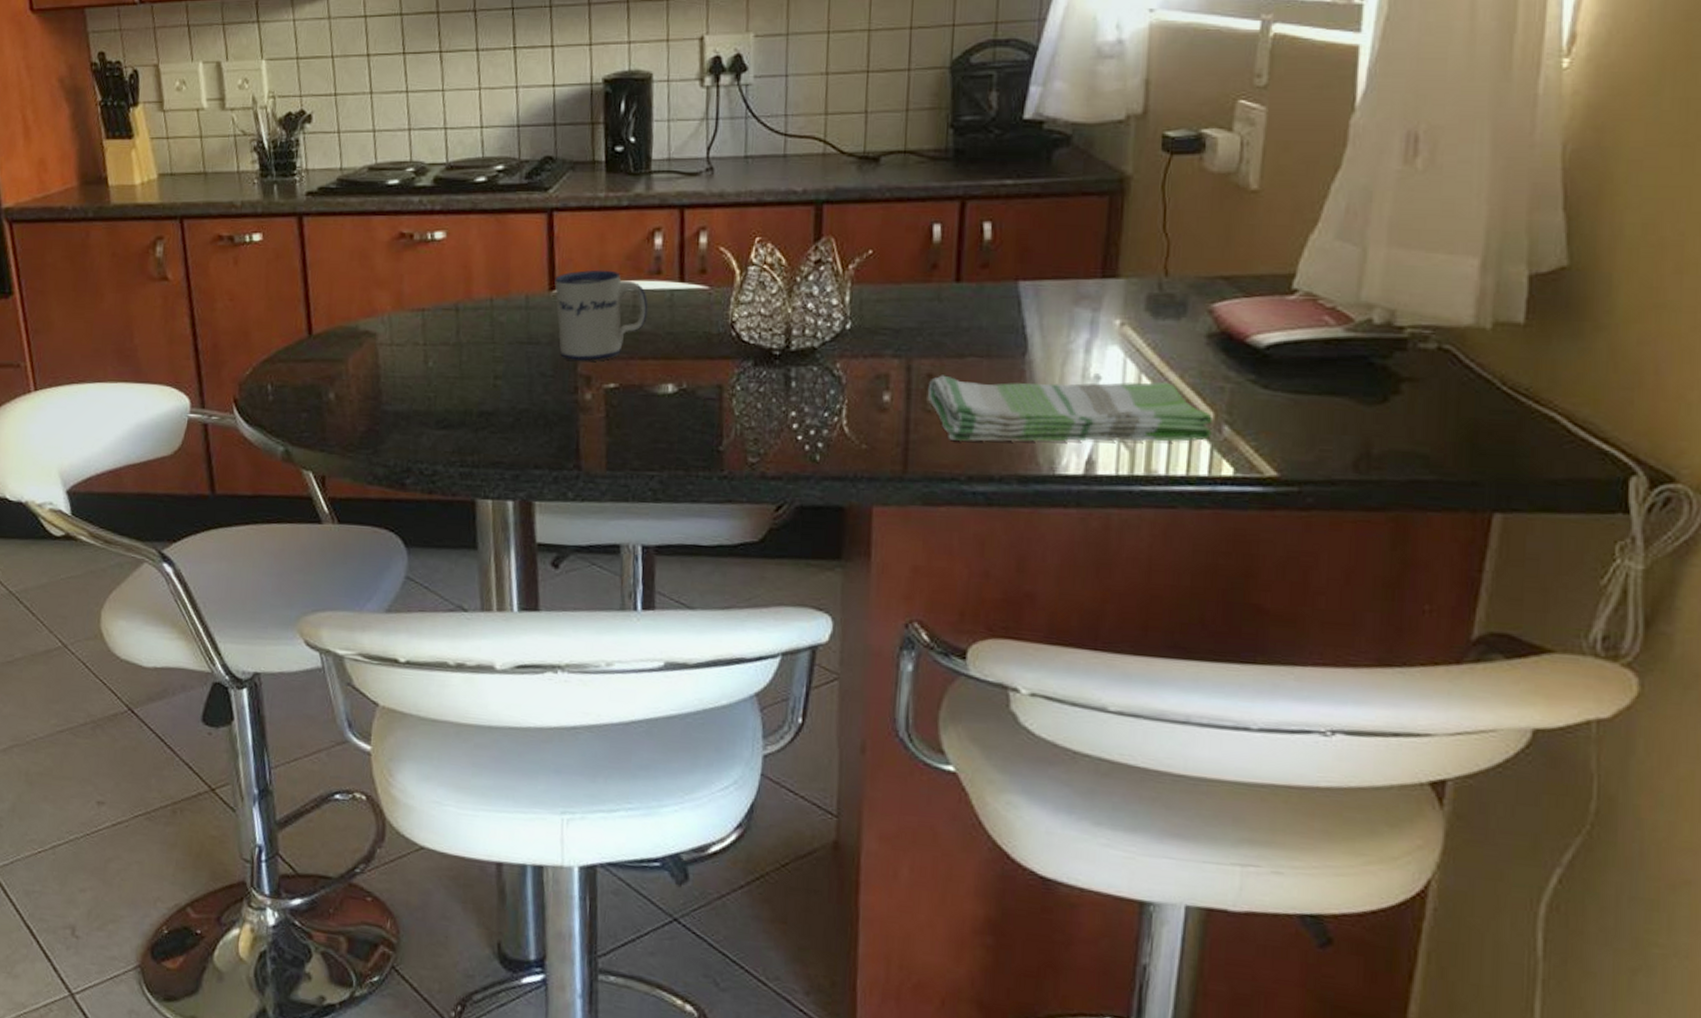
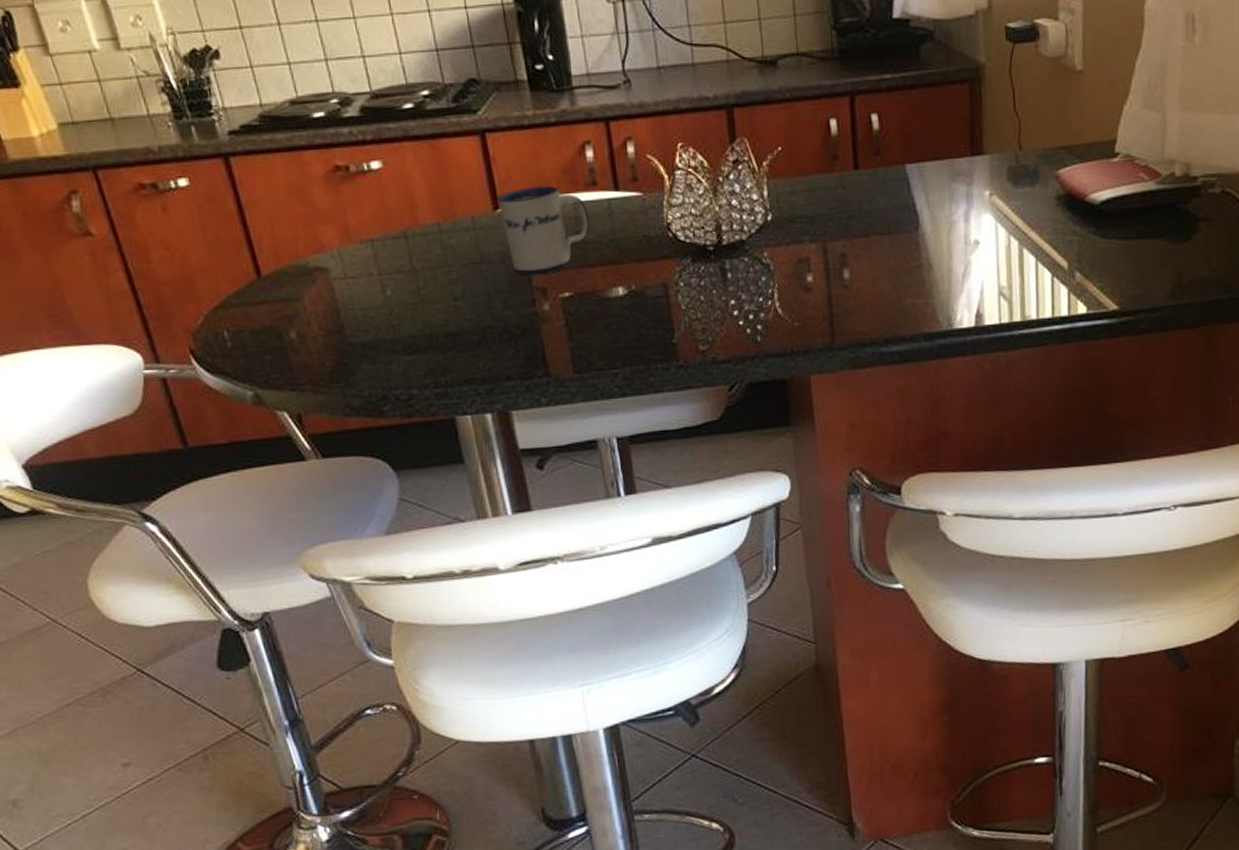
dish towel: present [927,375,1213,442] -> none [842,240,1068,310]

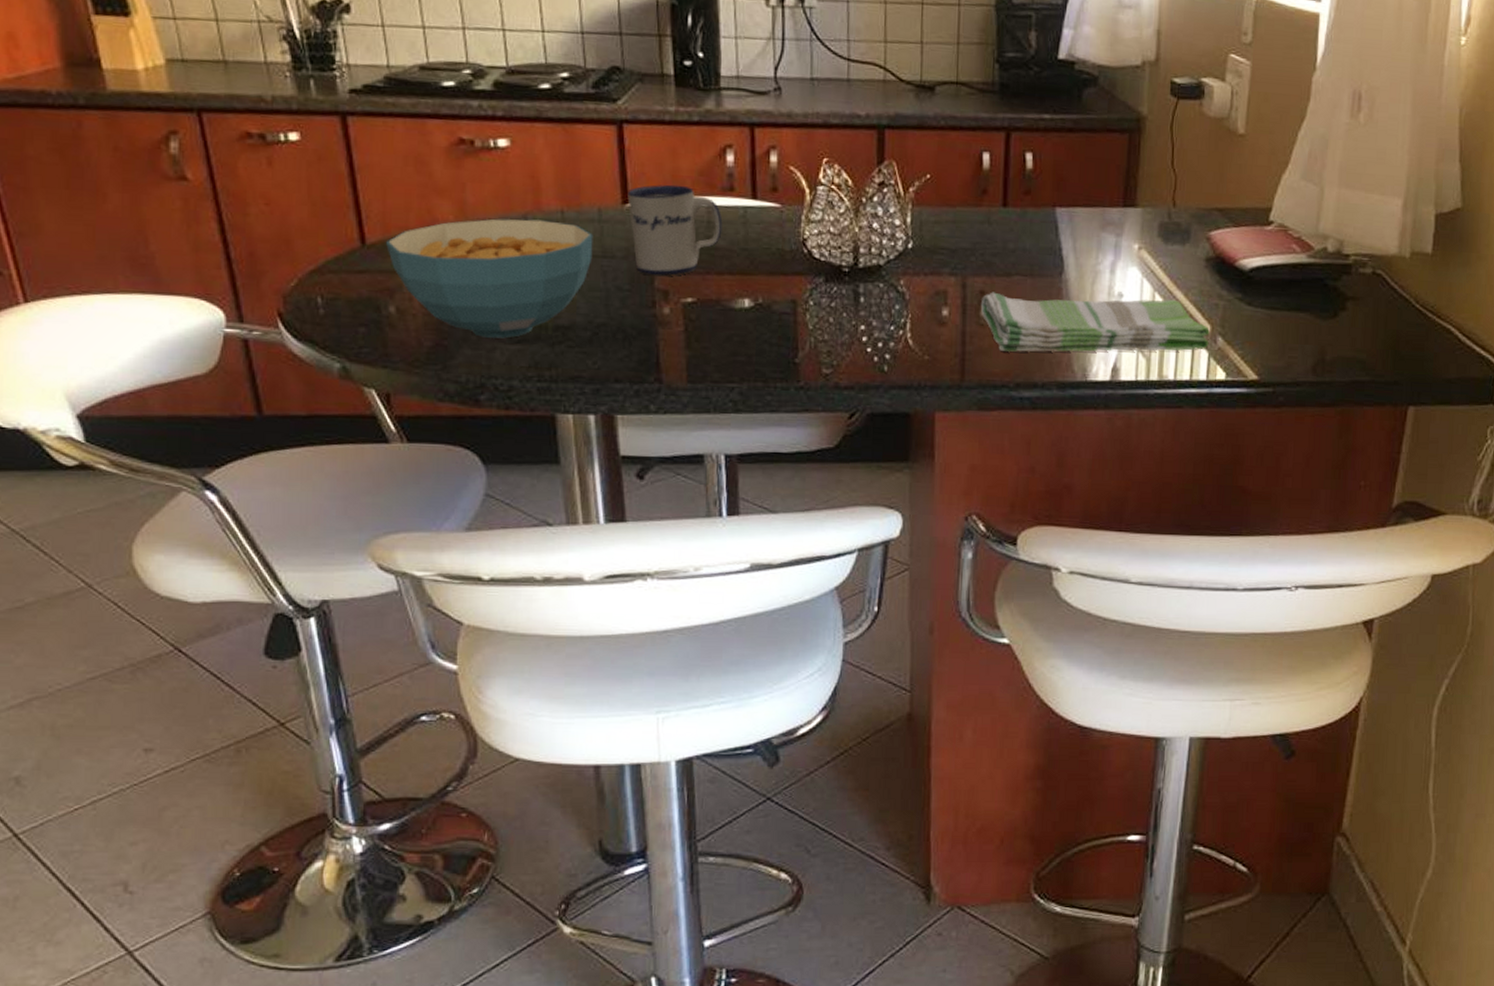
cereal bowl: none [280,234,472,352] -> present [386,218,593,339]
dish towel: none [842,240,1068,310] -> present [980,292,1210,352]

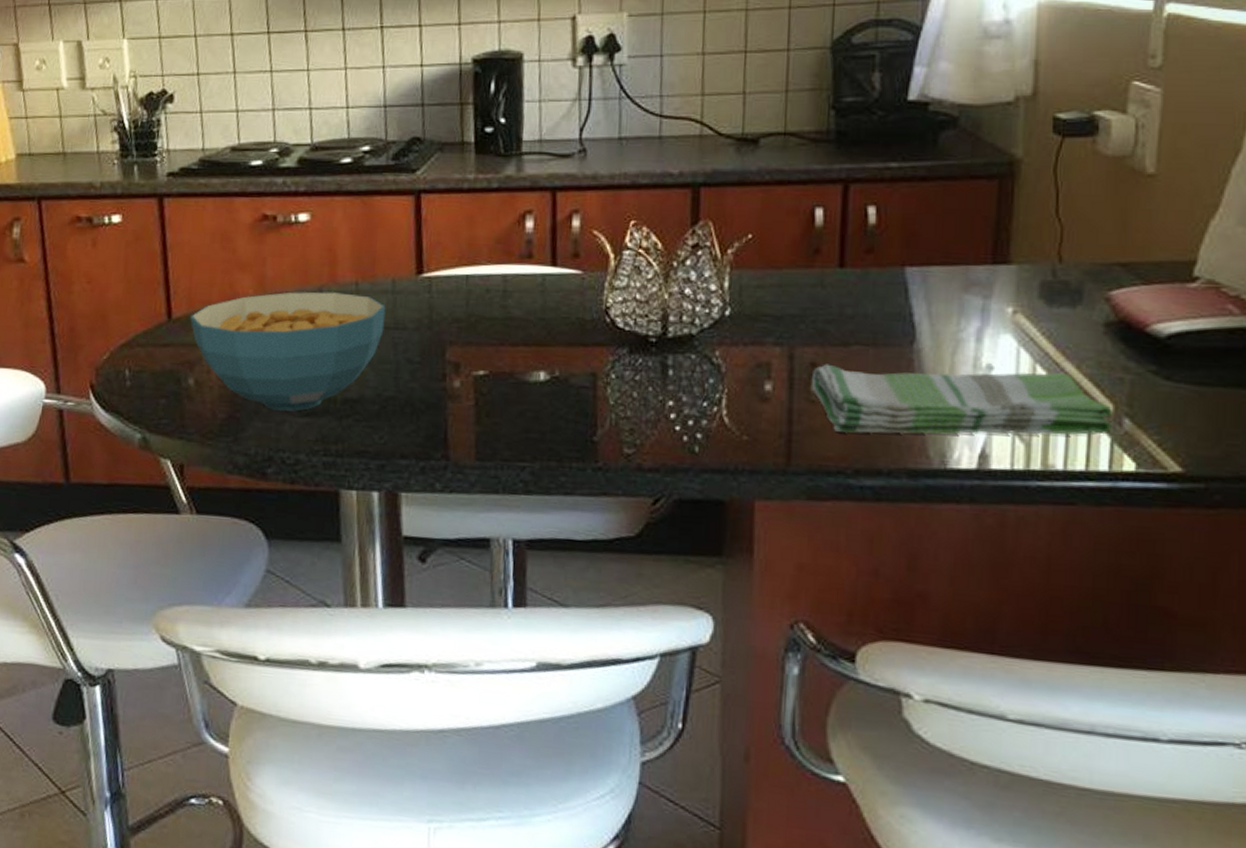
mug: present [627,184,723,277] -> none [422,253,519,348]

